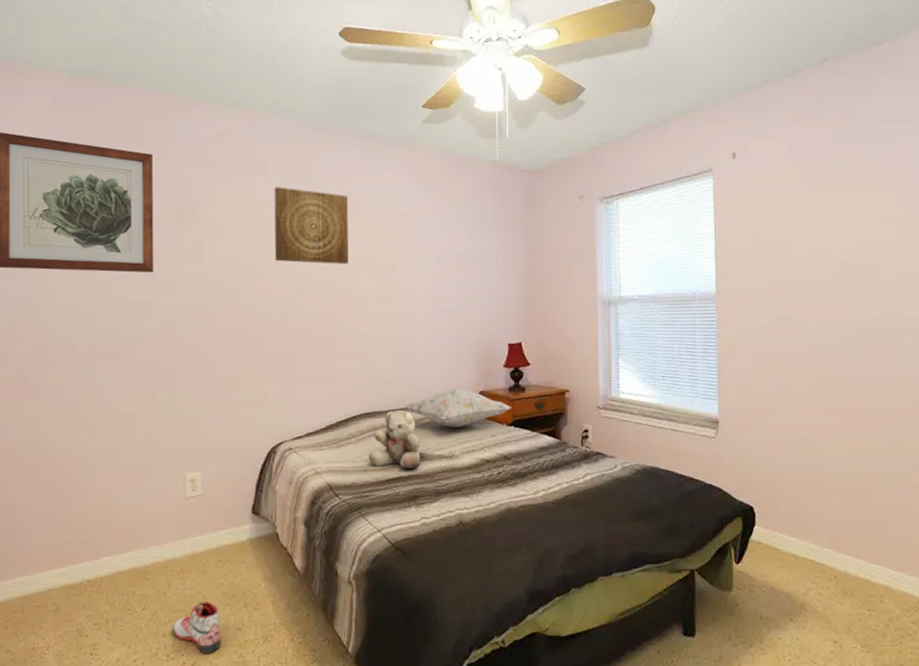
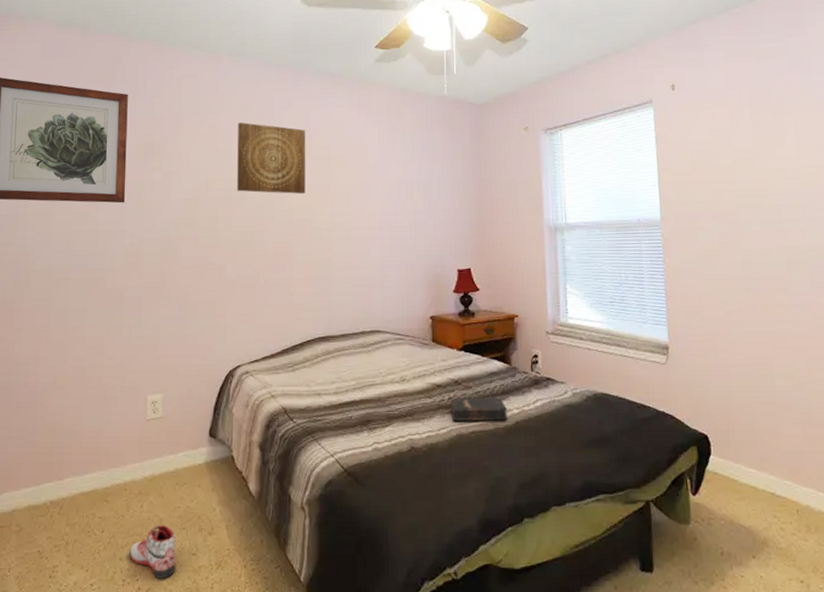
teddy bear: present [368,410,421,468] -> none [322,335,373,393]
decorative pillow: present [404,388,511,427] -> none [357,313,461,352]
hardback book: none [499,471,557,496] -> present [450,397,507,421]

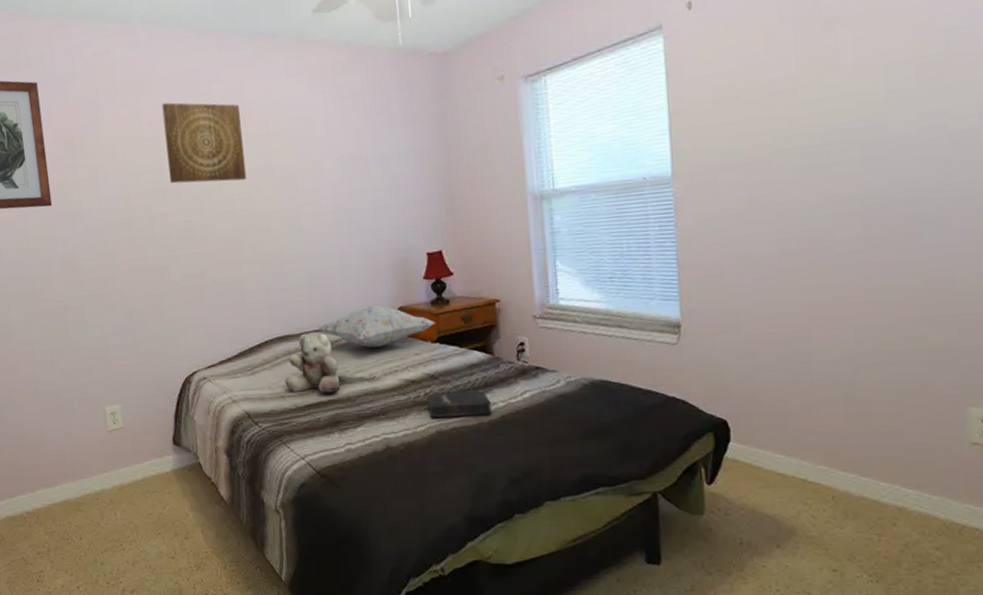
sneaker: present [129,525,177,579] -> none [109,531,156,581]
teddy bear: none [322,335,373,393] -> present [284,332,341,393]
decorative pillow: none [357,313,461,352] -> present [318,305,435,348]

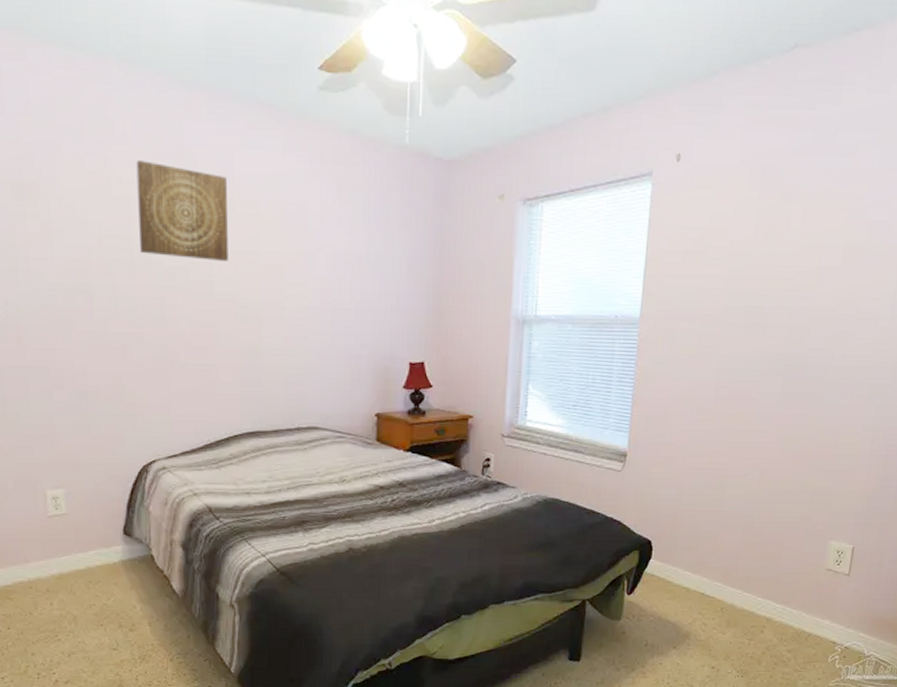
teddy bear: present [284,332,341,393] -> none [251,430,309,493]
decorative pillow: present [318,305,435,348] -> none [292,409,409,451]
hardback book: present [426,390,492,418] -> none [392,499,453,524]

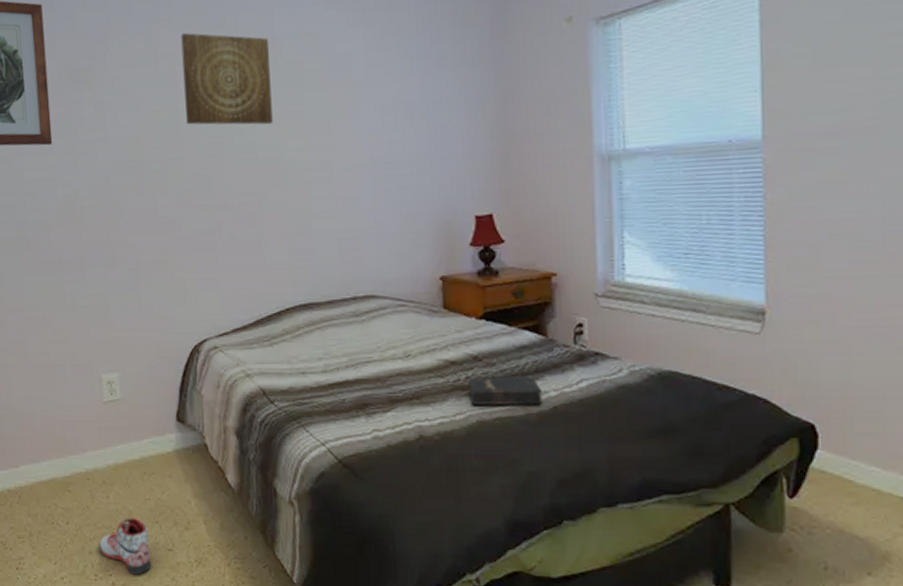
sneaker: none [41,622,96,672] -> present [98,518,151,575]
hardback book: none [392,499,453,524] -> present [467,376,542,405]

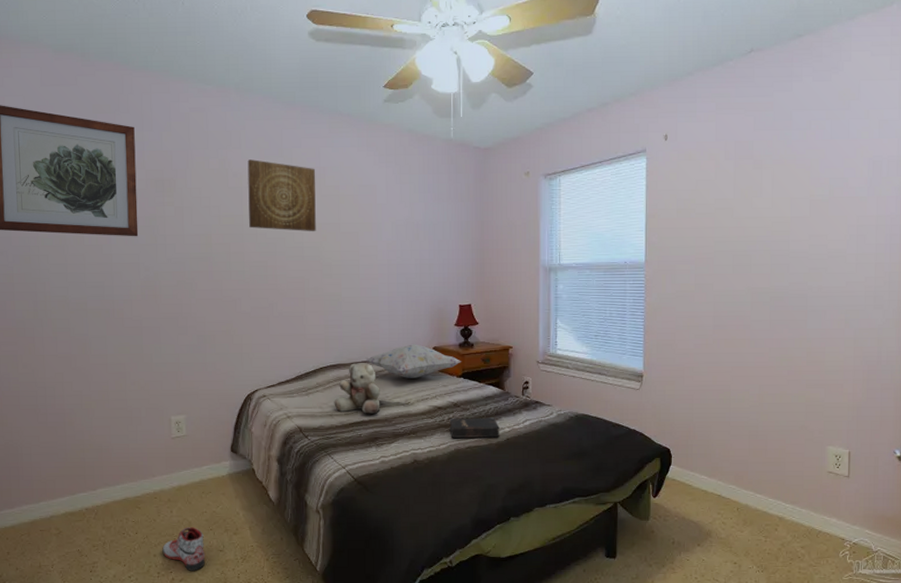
teddy bear: none [306,301,370,371] -> present [334,363,381,414]
decorative pillow: none [347,273,481,322] -> present [366,344,461,378]

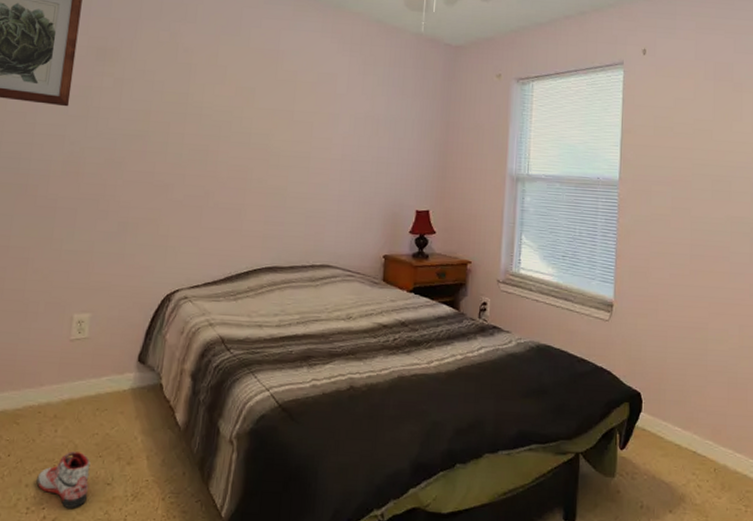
wall art: present [247,159,316,231] -> none [194,35,274,117]
teddy bear: present [334,363,381,414] -> none [265,267,319,328]
decorative pillow: present [366,344,461,378] -> none [307,250,413,290]
hardback book: present [449,417,500,438] -> none [394,338,451,366]

